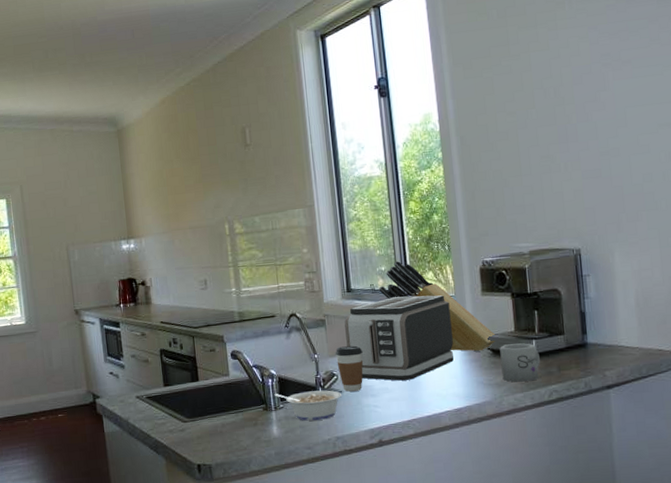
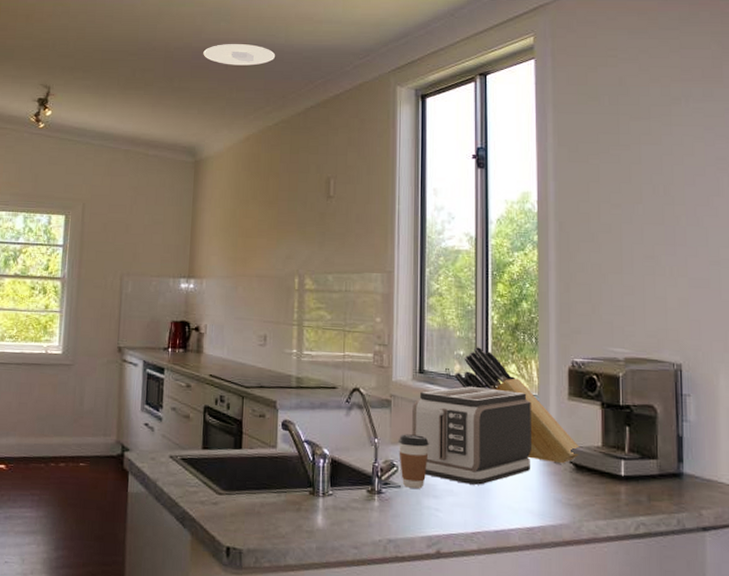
recessed light: none [109,9,178,33] -> present [203,44,276,66]
legume: present [274,390,342,421] -> none [324,477,401,516]
mug: present [499,343,540,382] -> none [583,460,628,508]

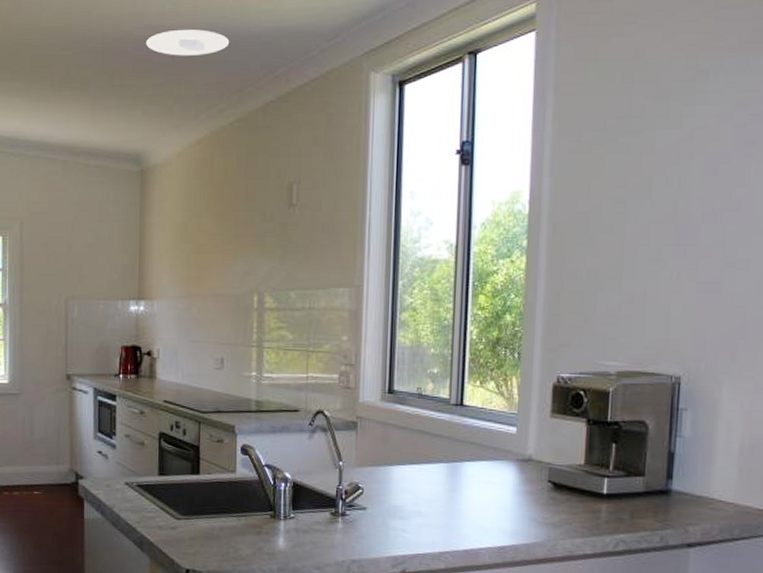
coffee cup: present [398,434,429,489] -> none [363,456,397,510]
toaster: present [412,386,531,485] -> none [379,406,510,506]
knife block: present [454,346,582,464] -> none [427,363,562,483]

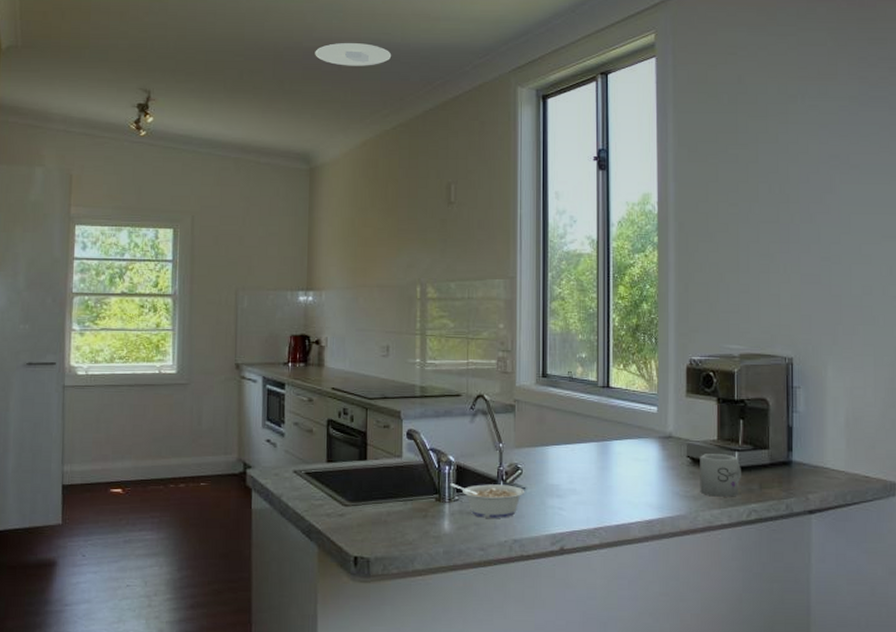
legume: none [286,501,366,538] -> present [450,483,525,518]
mug: none [561,479,610,526] -> present [700,454,741,497]

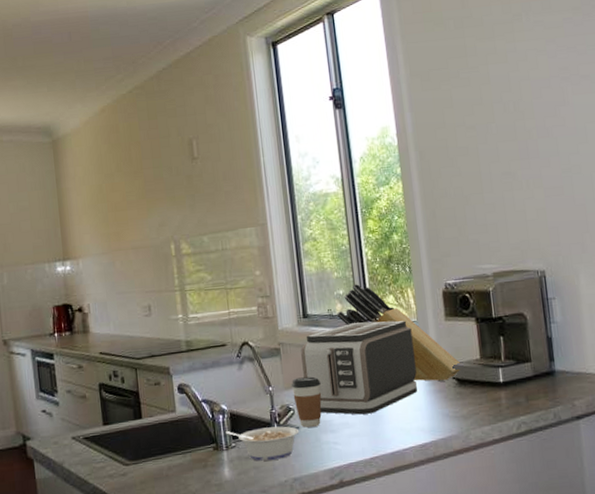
recessed light: present [315,43,392,66] -> none [43,11,120,36]
coffee cup: none [522,437,552,489] -> present [291,376,322,428]
toaster: none [536,388,651,483] -> present [301,320,417,415]
knife block: none [577,348,698,458] -> present [337,283,462,382]
mug: present [700,454,741,497] -> none [465,371,508,414]

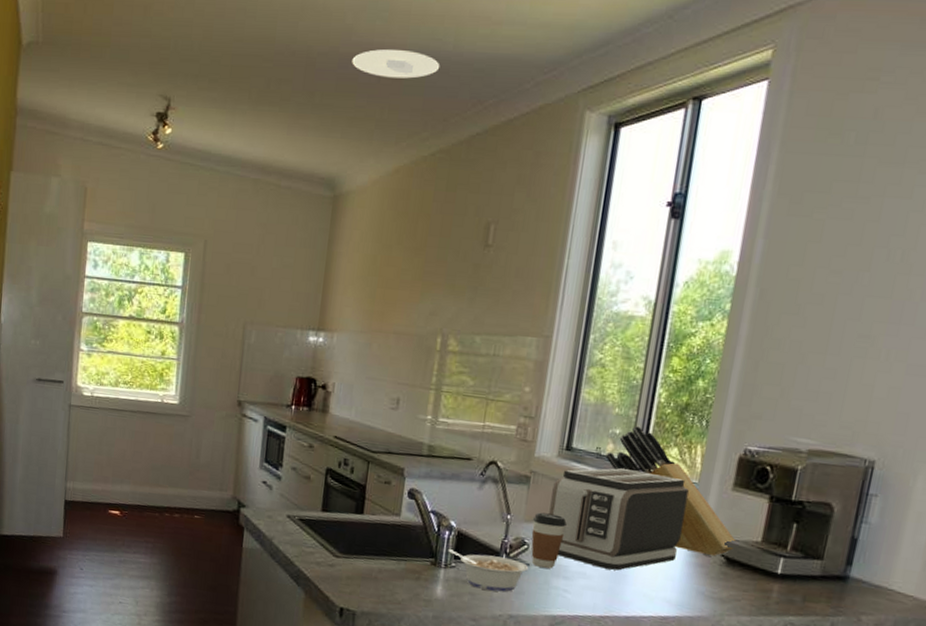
recessed light: none [43,11,120,36] -> present [352,49,440,79]

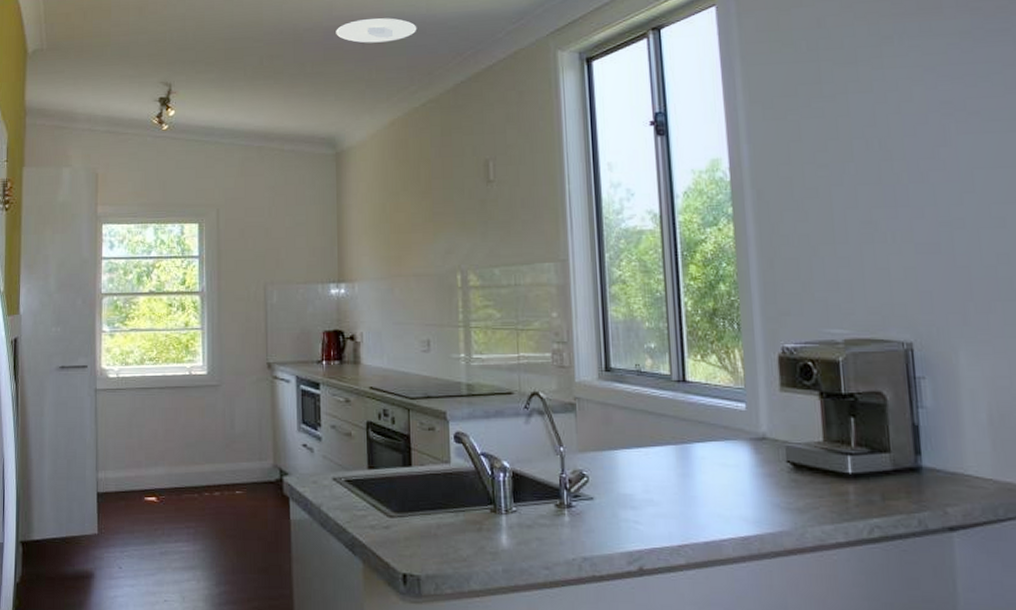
legume: present [448,549,529,592] -> none [506,492,593,533]
coffee cup: present [531,512,567,569] -> none [586,440,623,500]
toaster: present [549,468,689,571] -> none [600,383,741,492]
knife block: present [605,425,738,557] -> none [646,336,800,464]

